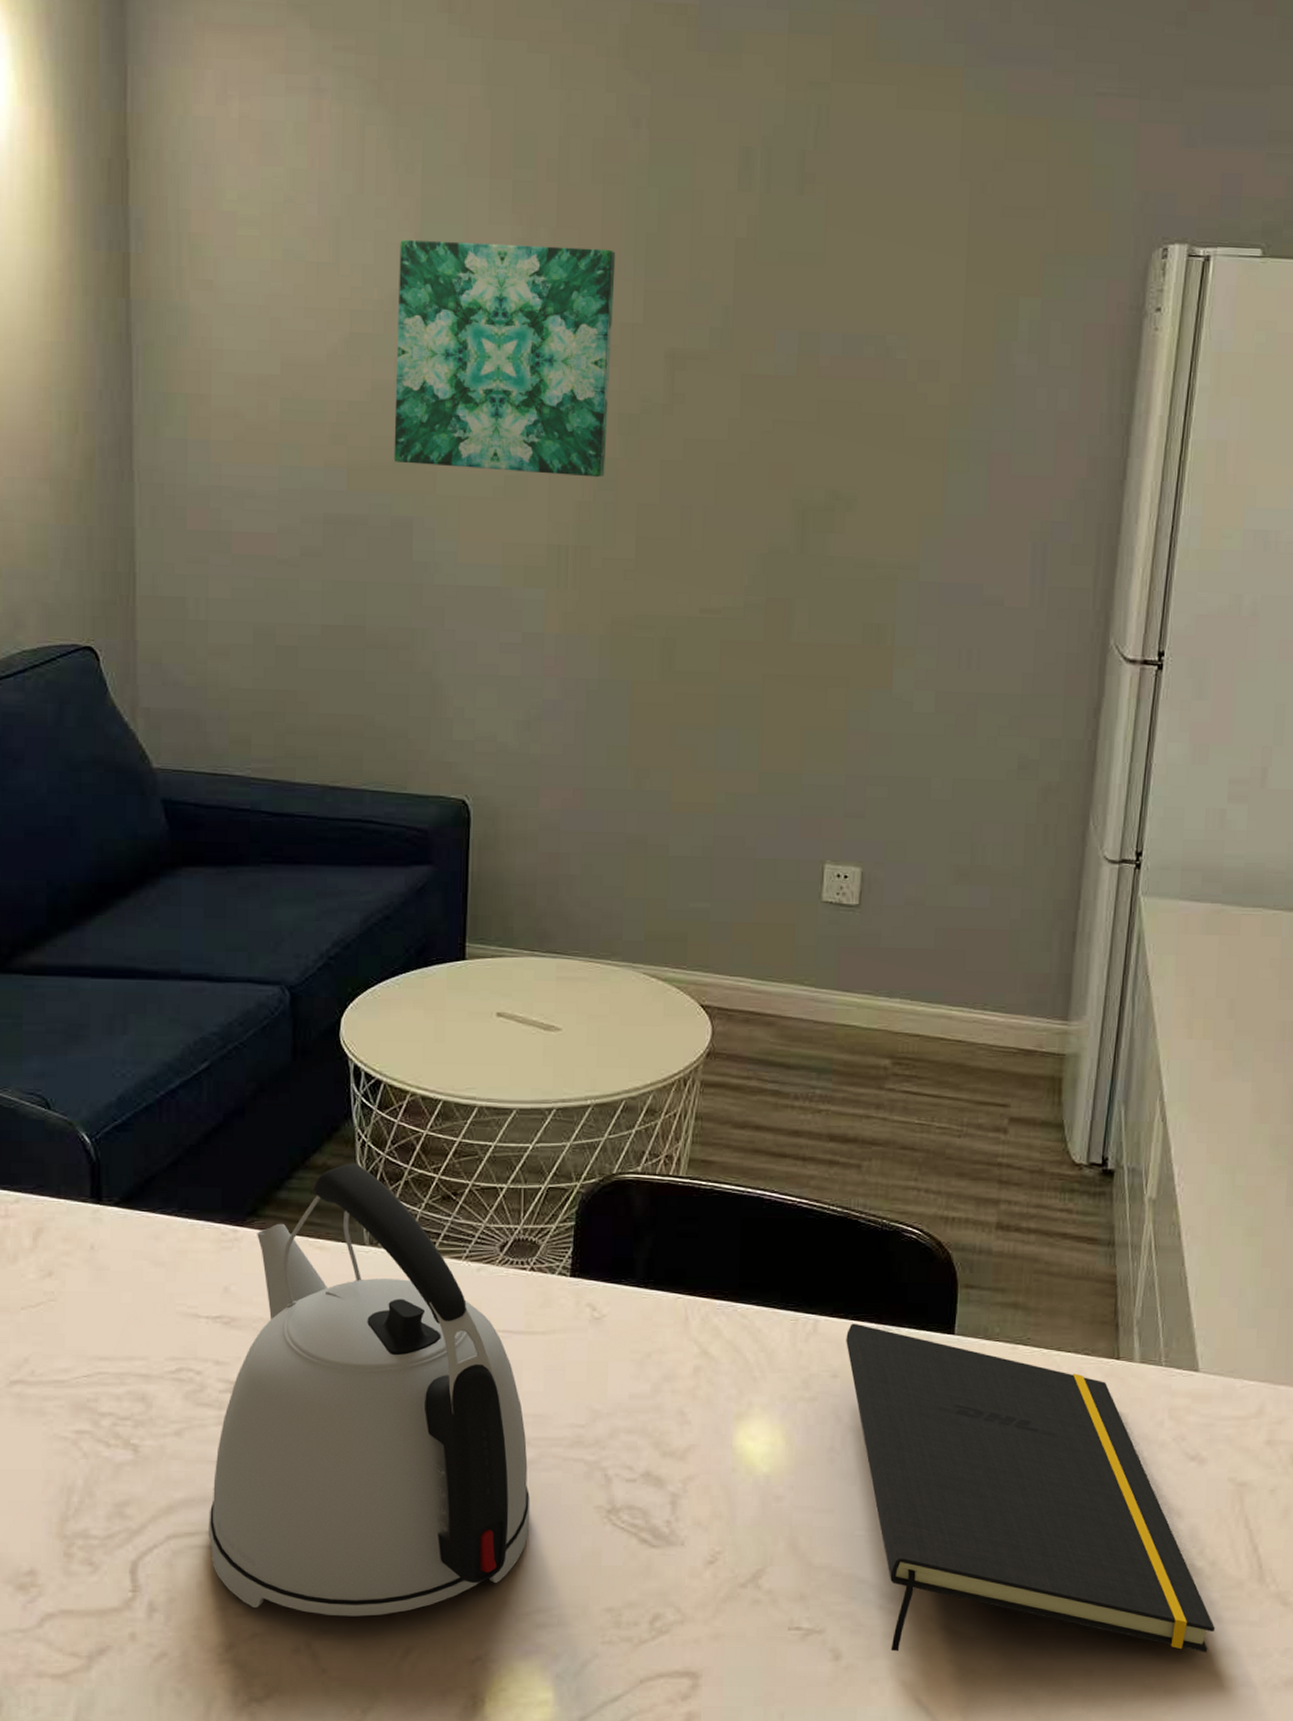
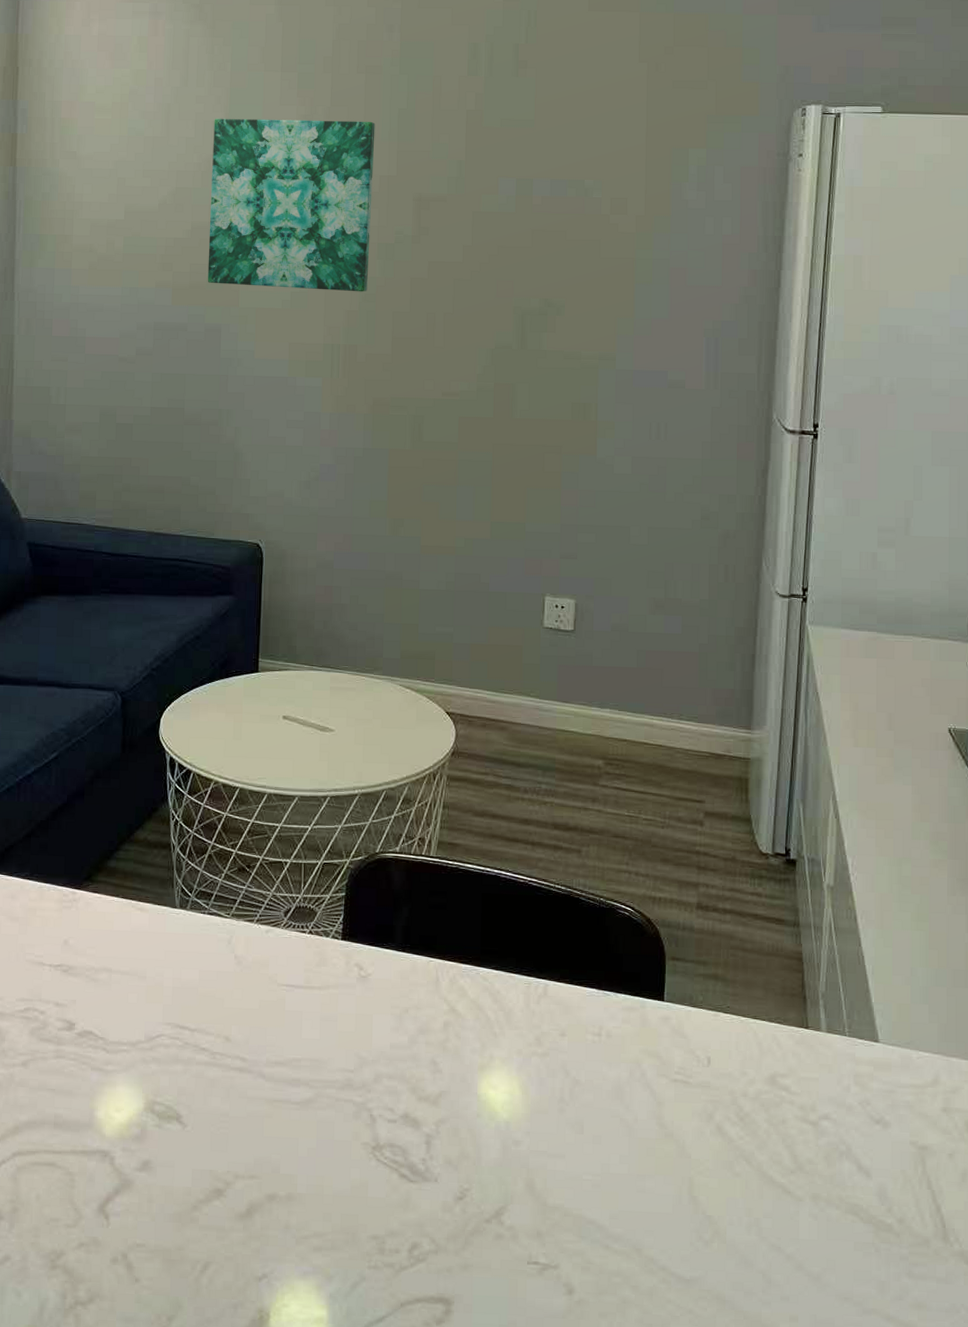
kettle: present [208,1162,531,1617] -> none [46,838,309,1233]
notepad: present [846,1323,1216,1652] -> none [572,988,906,1305]

